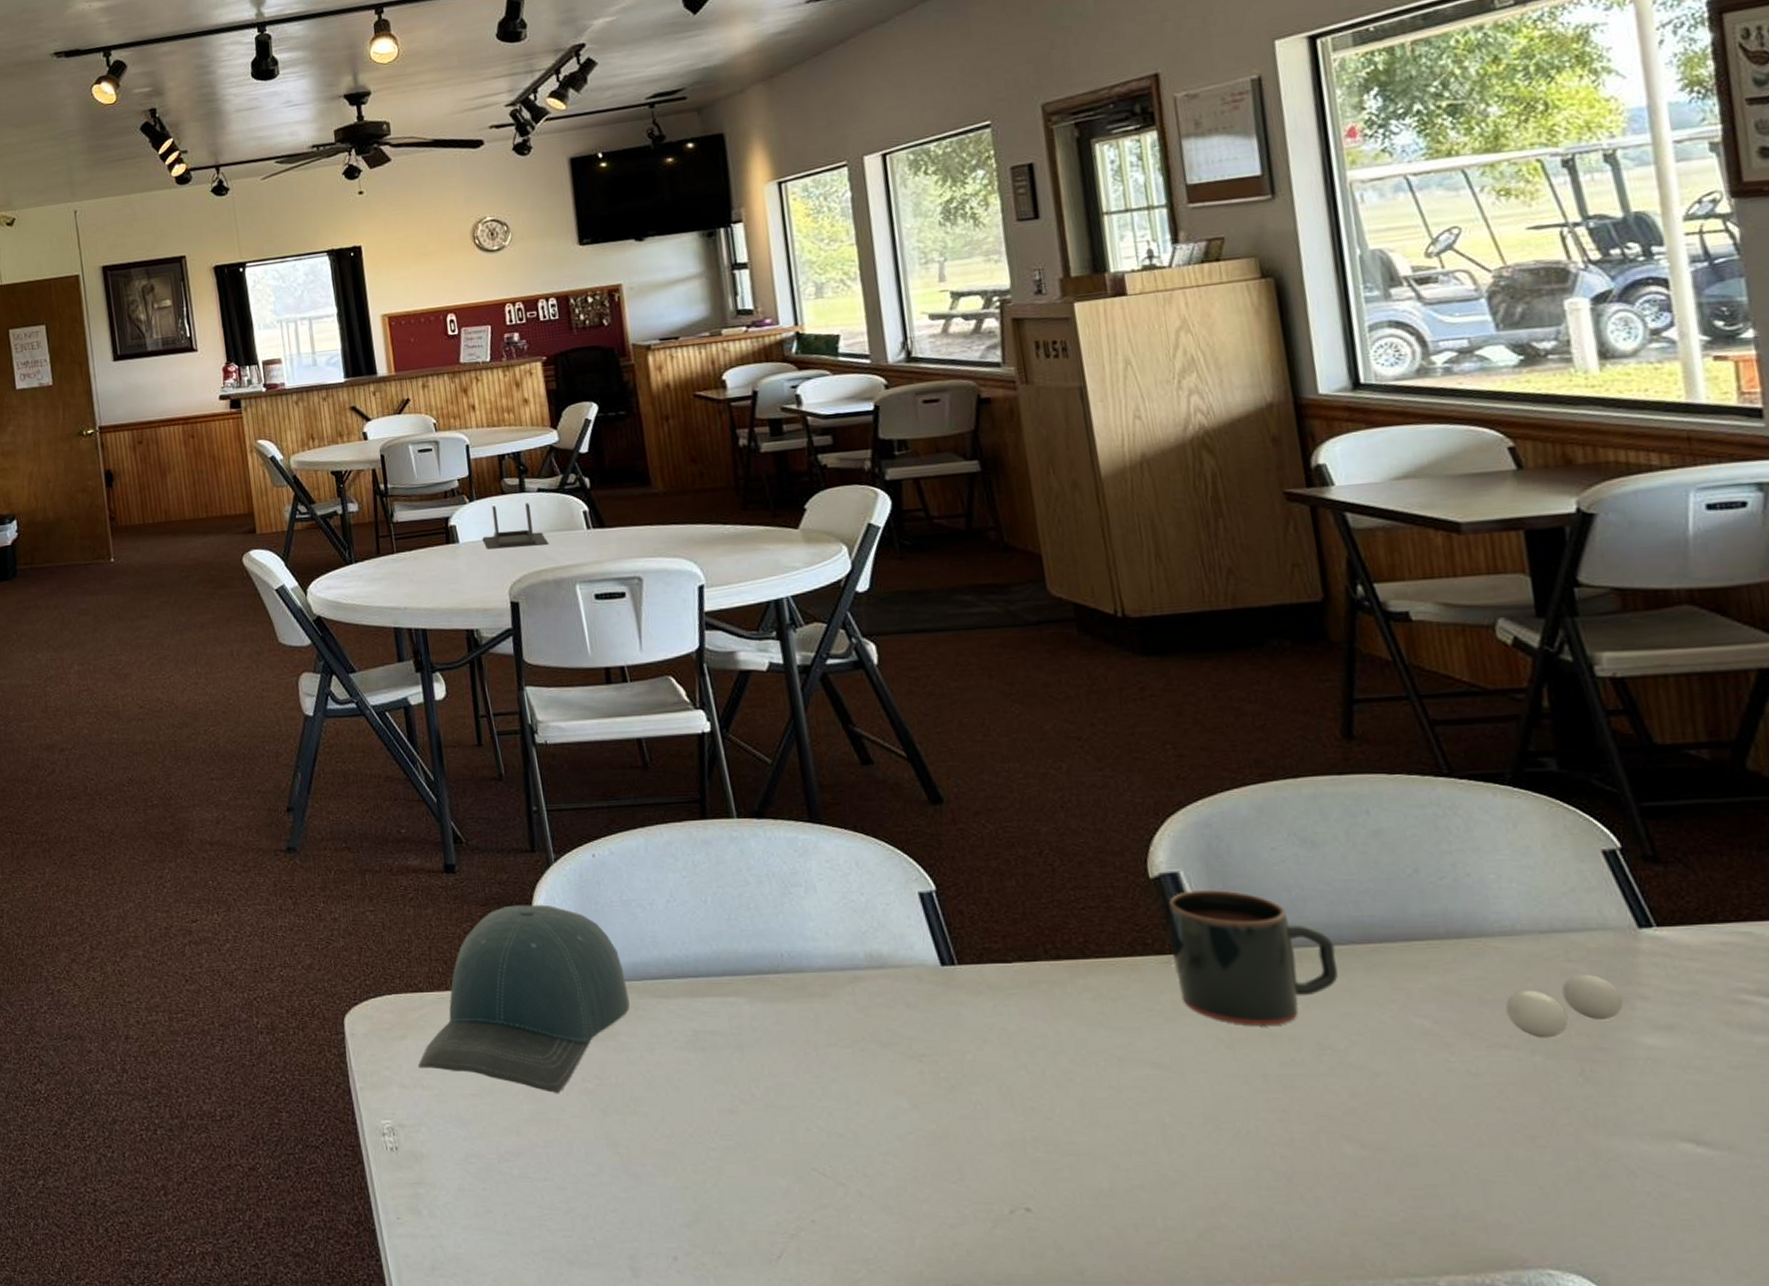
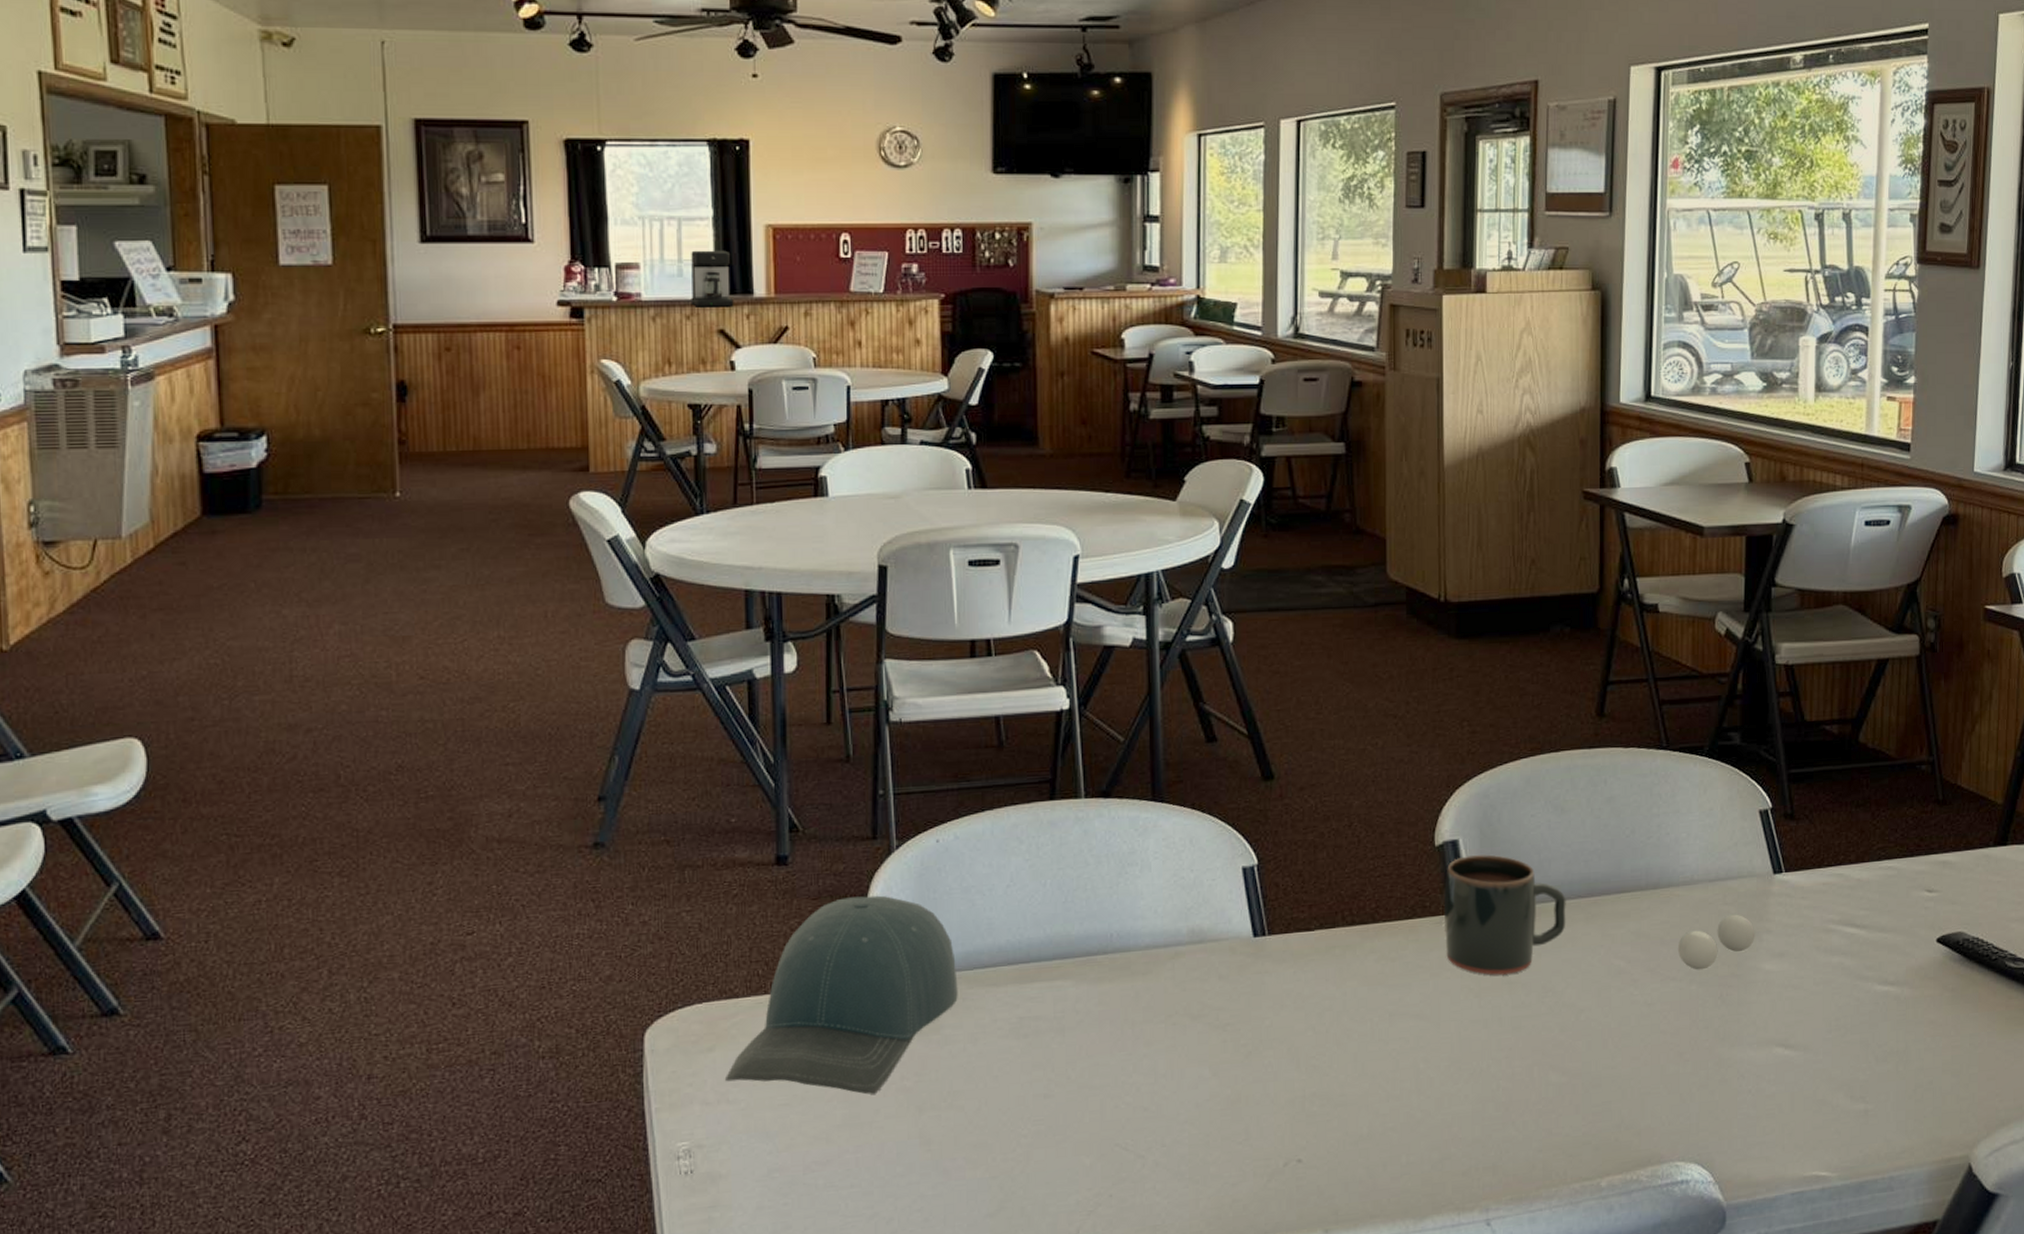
coffee maker: none [322,340,361,390] -> present [691,250,734,307]
napkin holder: present [482,503,549,550] -> none [854,456,927,506]

